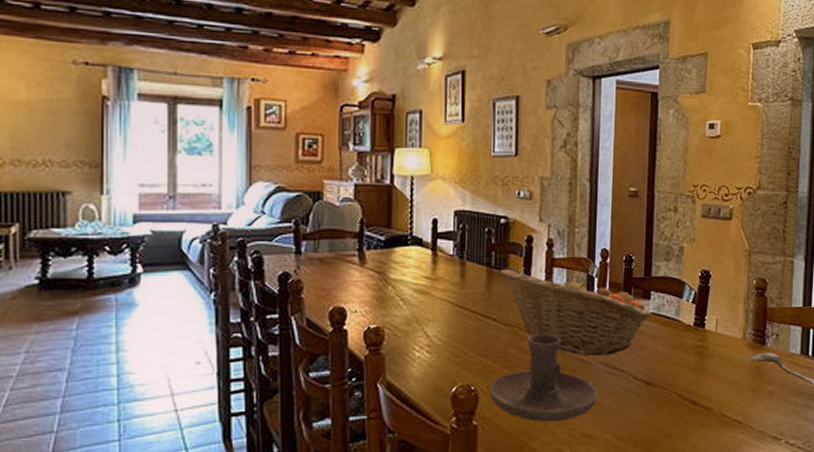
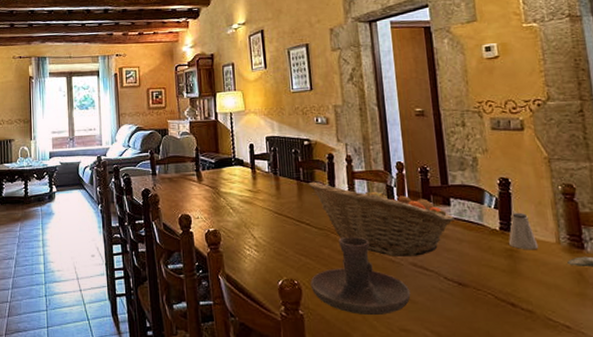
saltshaker: none [699,307,727,347] -> present [508,212,539,250]

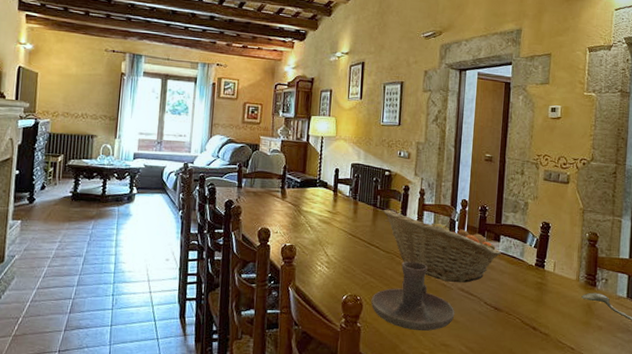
saltshaker: present [508,212,539,250] -> none [539,252,563,285]

